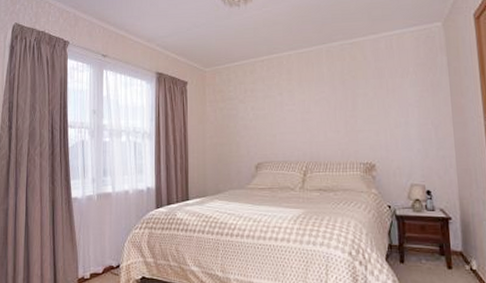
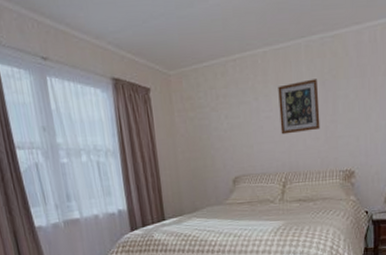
wall art: none [301,78,341,126] -> present [278,79,320,135]

